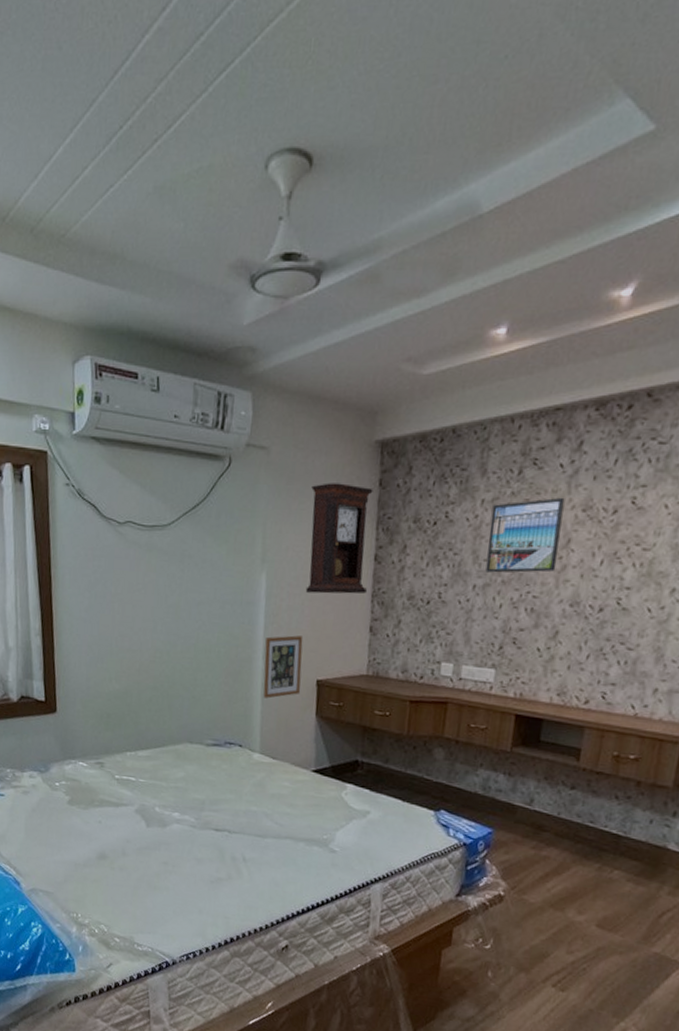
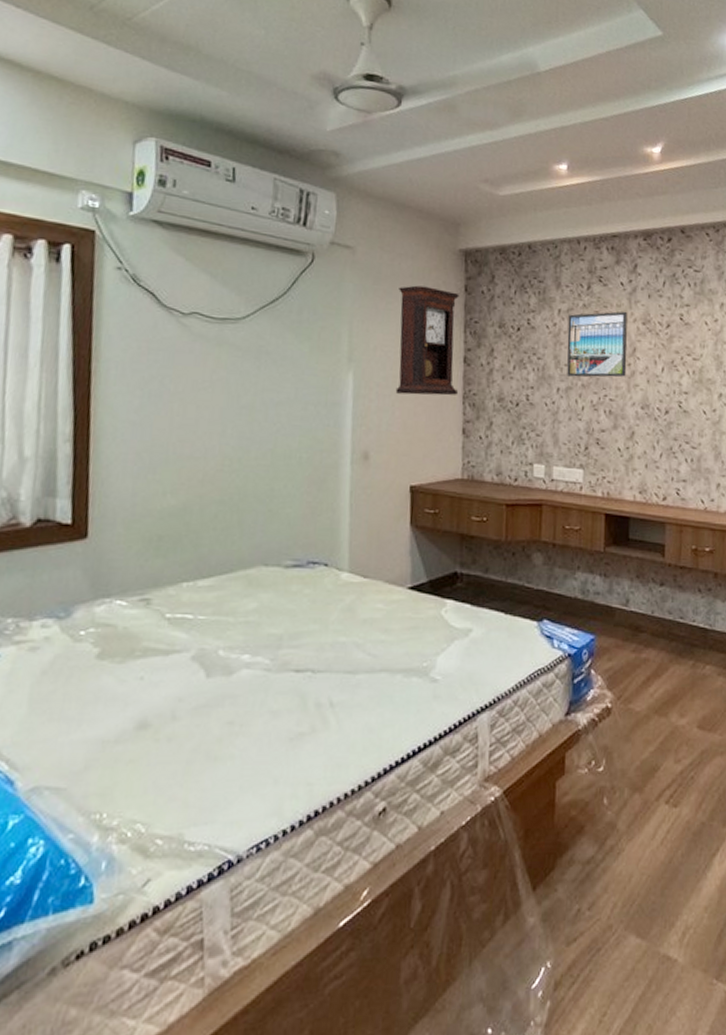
picture frame: present [263,635,303,699] -> none [351,438,395,509]

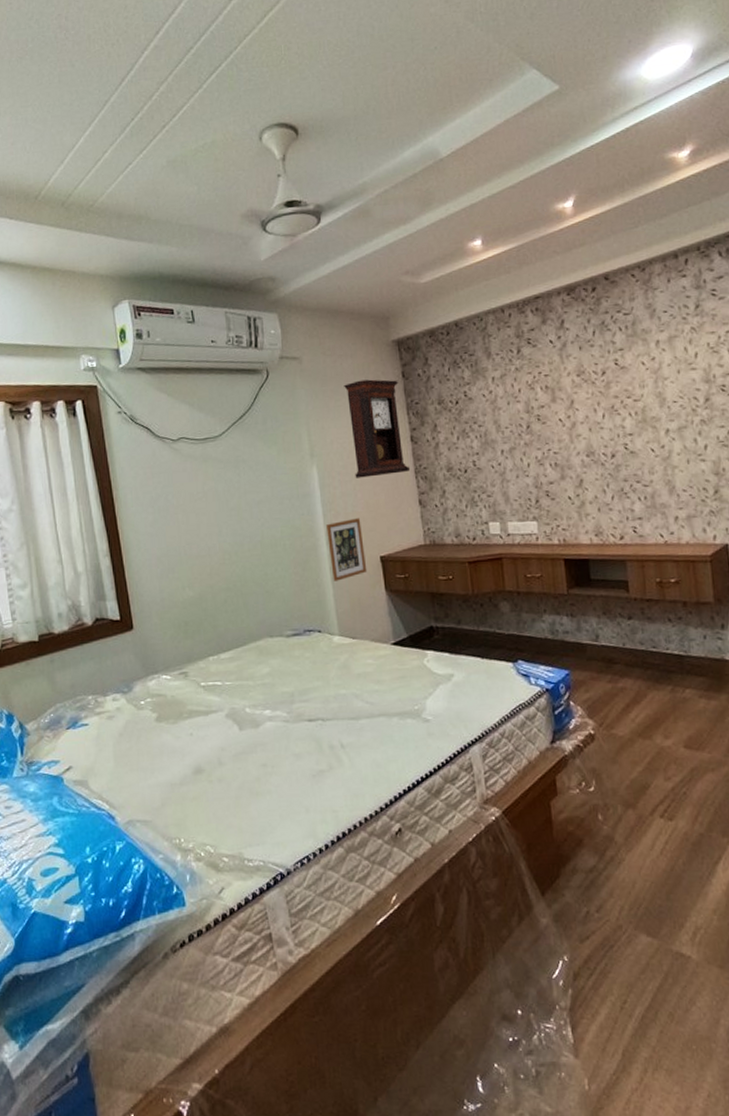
picture frame: none [351,438,395,509] -> present [326,518,367,582]
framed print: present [567,311,628,378] -> none [502,367,567,438]

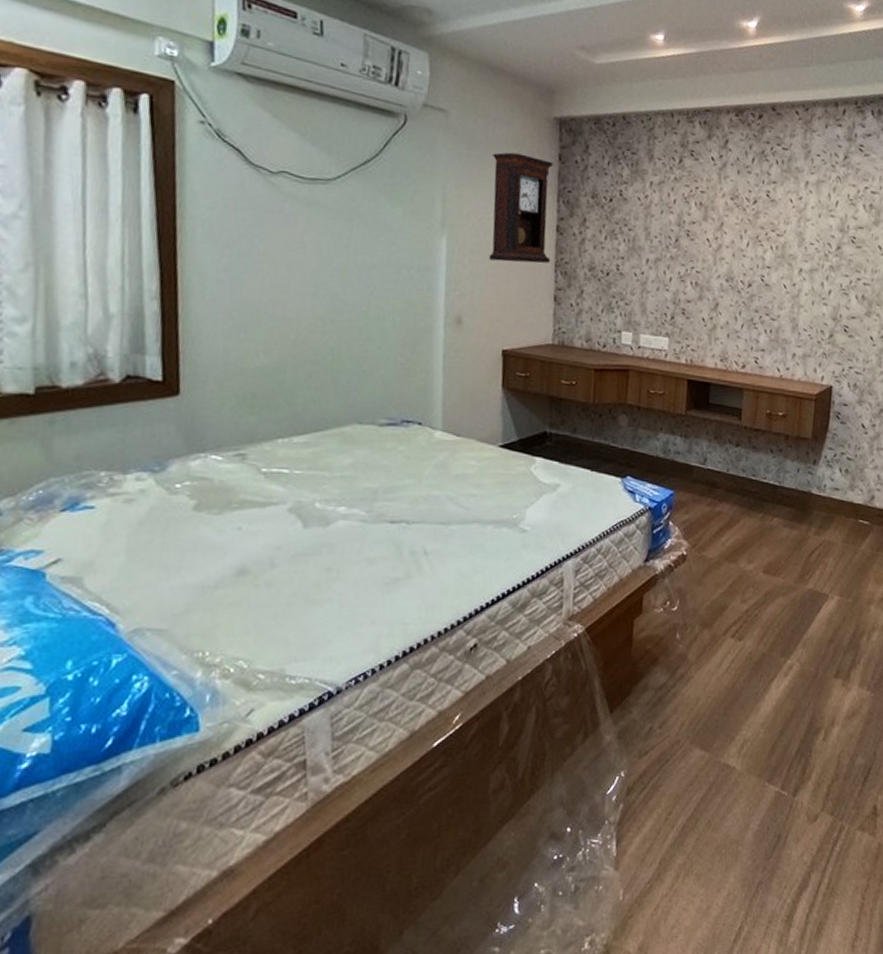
picture frame: present [326,518,367,582] -> none [445,303,488,371]

